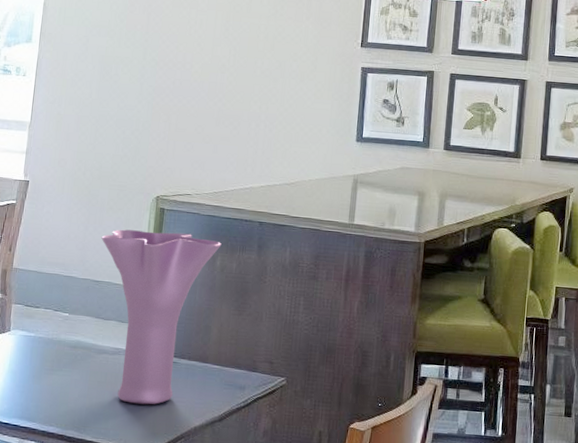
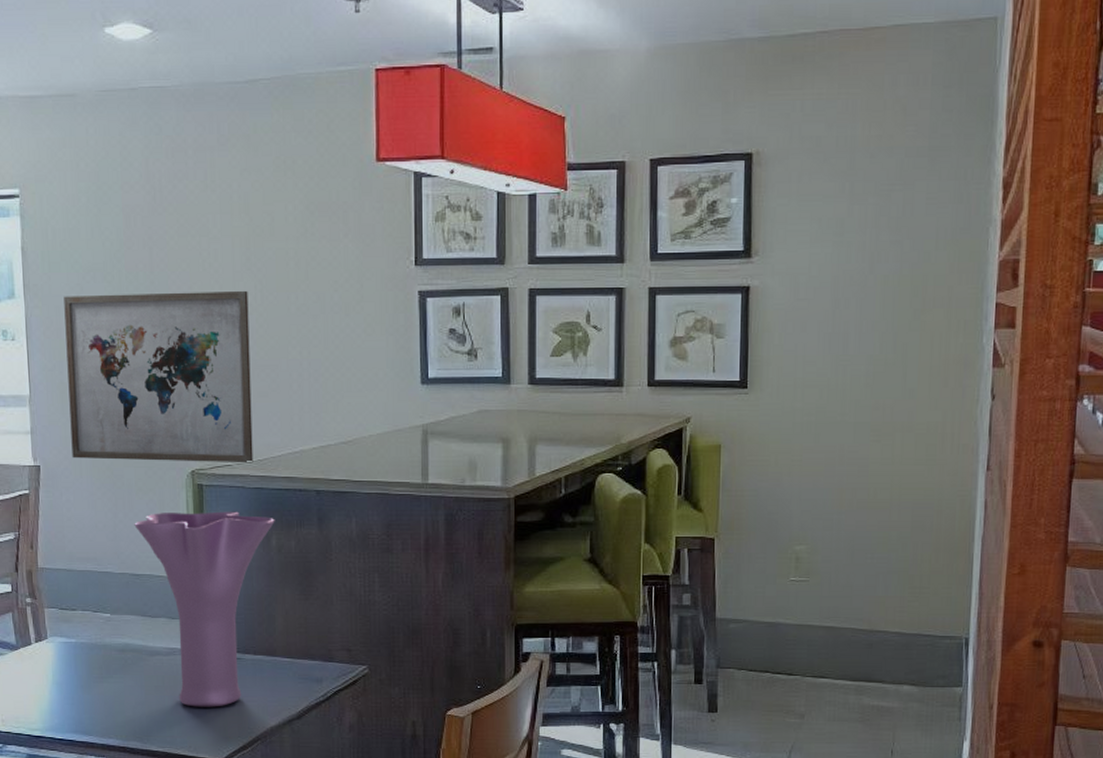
wall art: none [57,45,223,195] -> present [64,290,253,463]

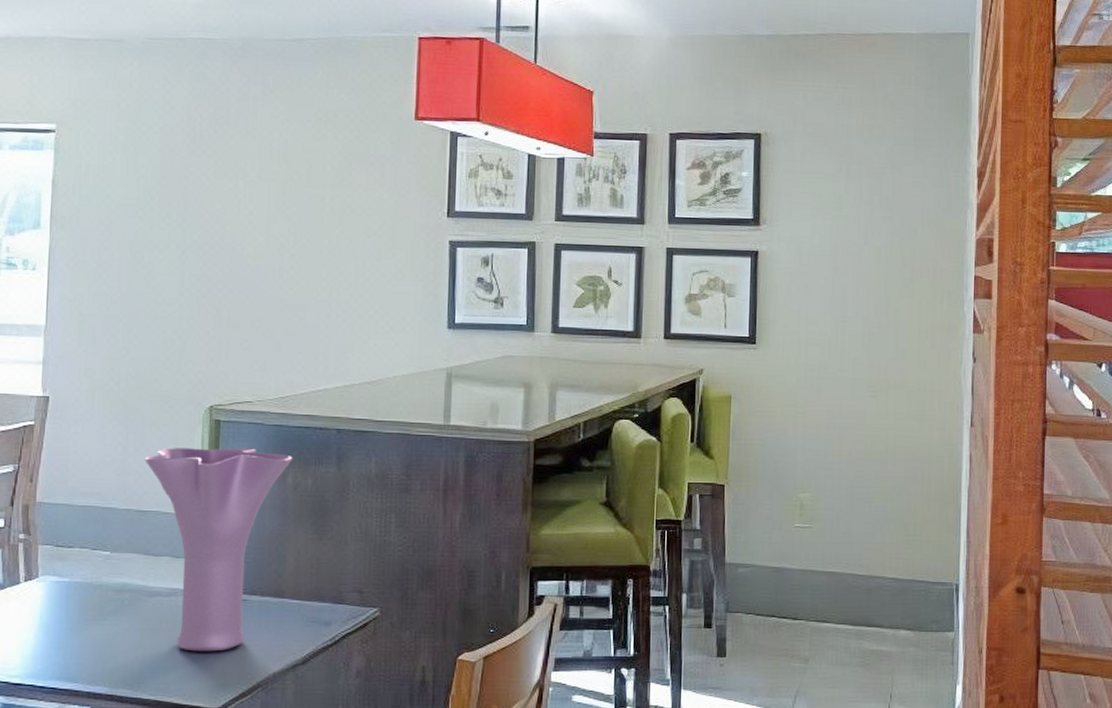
wall art: present [64,290,253,463] -> none [85,229,281,401]

